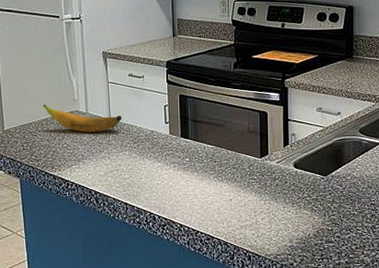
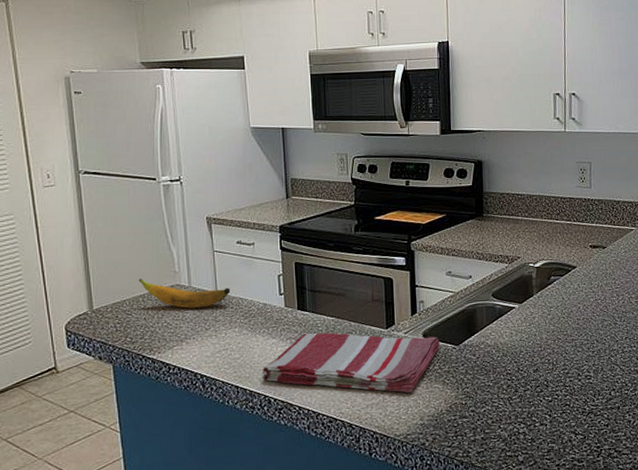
dish towel: none [148,158,309,218] -> present [262,332,440,393]

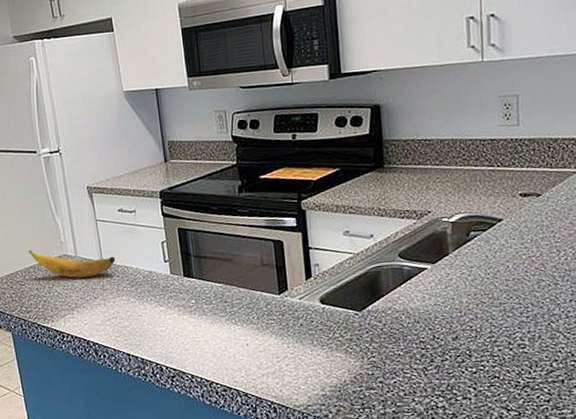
dish towel: present [262,332,440,393] -> none [152,299,339,363]

